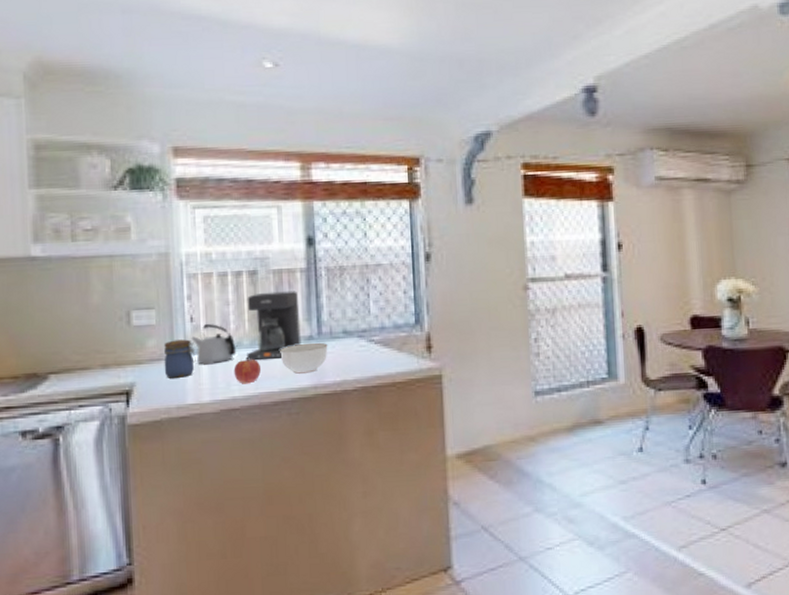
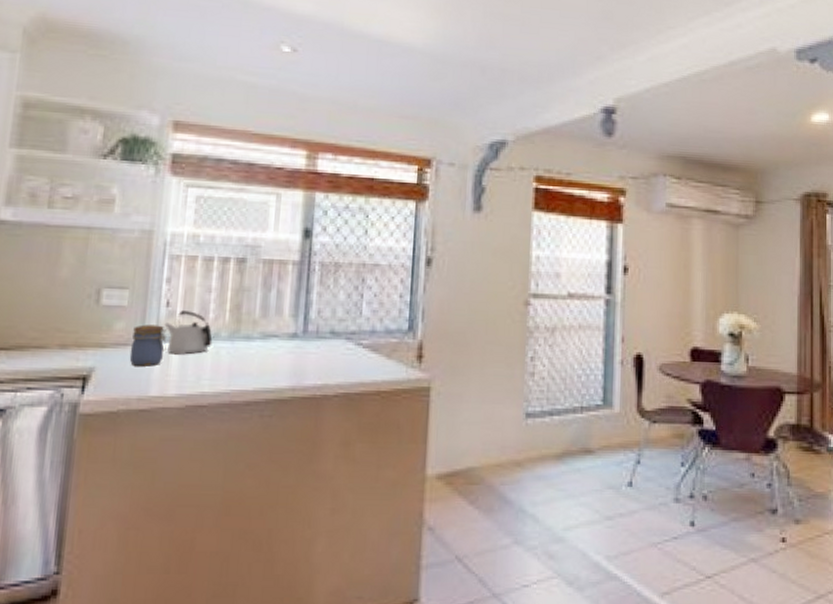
fruit: present [233,357,262,383] -> none [206,351,237,378]
coffee maker: present [247,291,301,361] -> none [223,282,287,355]
bowl: present [280,342,328,374] -> none [259,340,313,373]

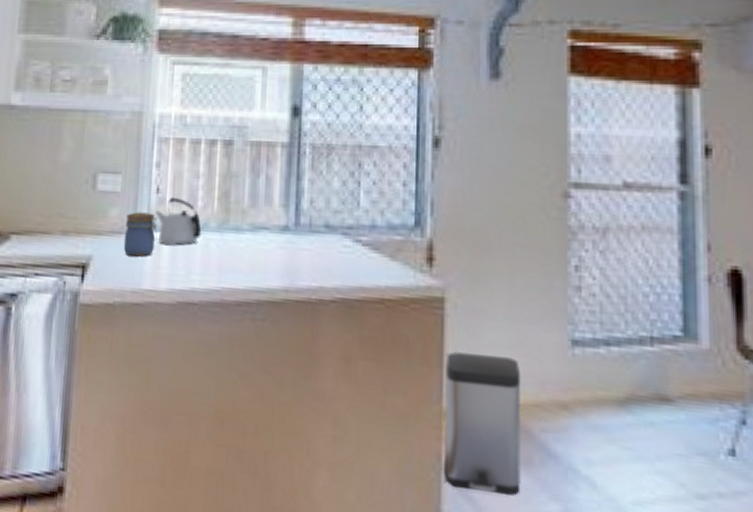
pedal bin: none [425,430,488,537] -> present [444,352,521,495]

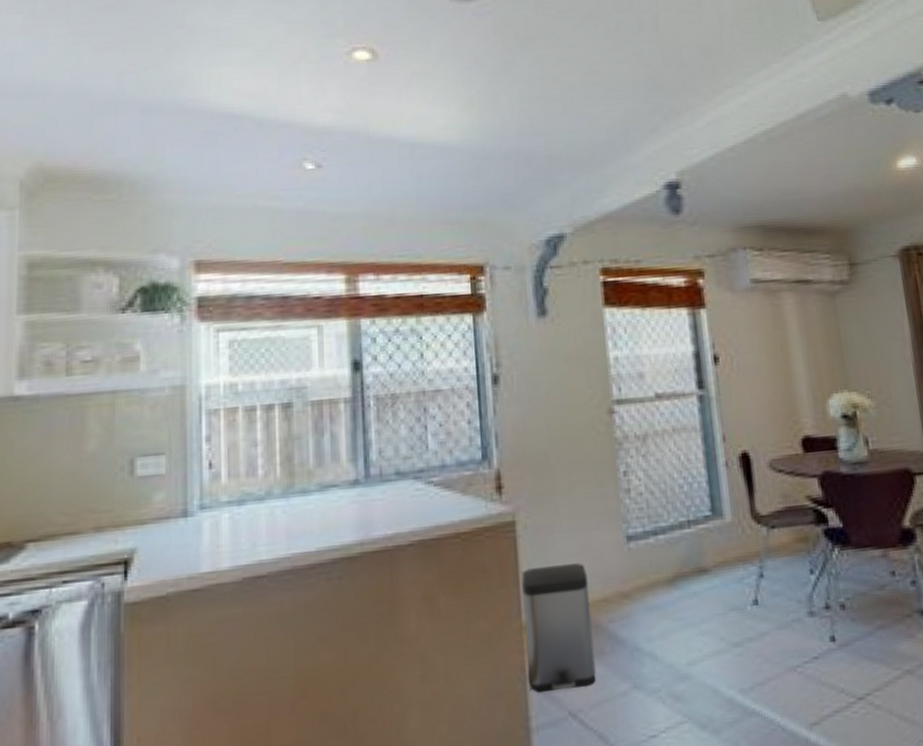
jar: present [123,212,158,257] -> none [174,490,214,541]
kettle: present [155,196,202,246] -> none [209,469,265,522]

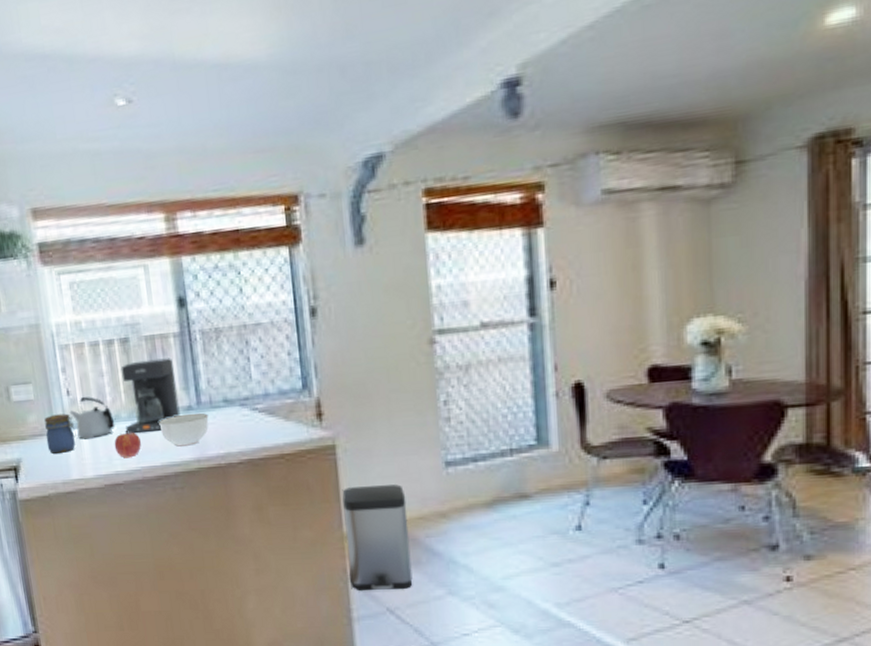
jar: none [174,490,214,541] -> present [44,413,77,454]
kettle: none [209,469,265,522] -> present [69,396,116,439]
fruit: none [261,510,296,543] -> present [114,431,142,458]
coffee maker: none [278,425,345,513] -> present [121,358,180,434]
bowl: none [318,487,377,528] -> present [159,412,209,447]

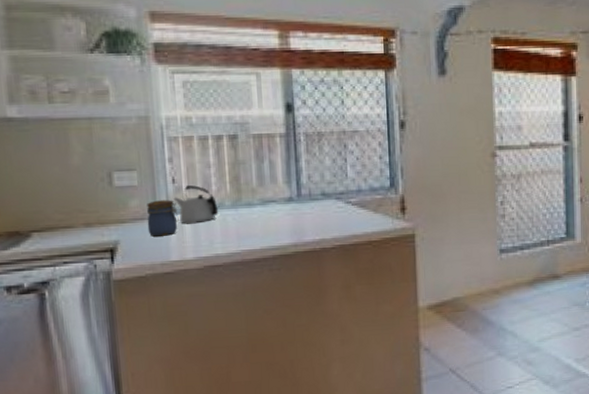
fruit: present [114,431,142,458] -> none [216,217,244,241]
coffee maker: present [121,358,180,434] -> none [228,155,282,220]
bowl: present [159,412,209,447] -> none [261,203,307,233]
pedal bin: present [342,484,413,592] -> none [418,267,471,356]

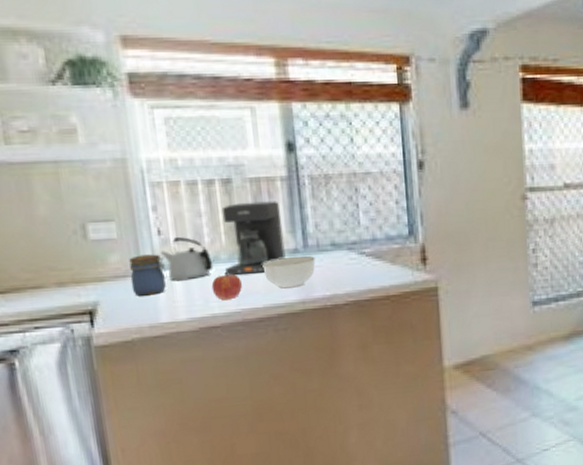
fruit: none [216,217,244,241] -> present [211,272,243,300]
coffee maker: none [228,155,282,220] -> present [221,201,286,276]
bowl: none [261,203,307,233] -> present [262,255,316,289]

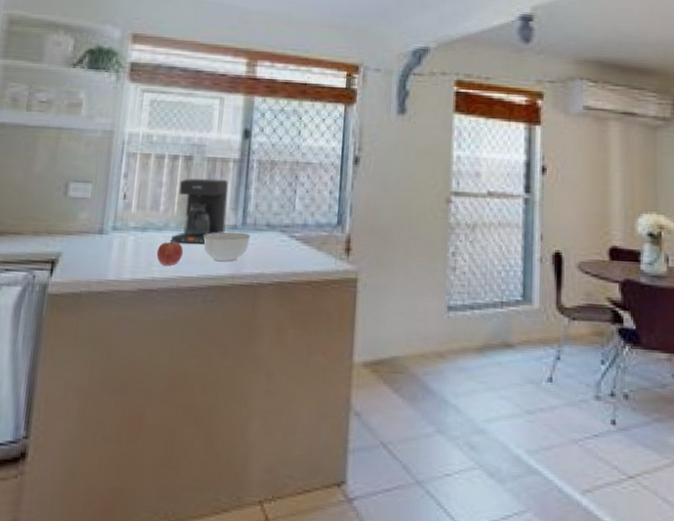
jar: present [129,254,168,296] -> none [91,215,123,253]
kettle: present [160,236,214,281] -> none [121,202,163,243]

